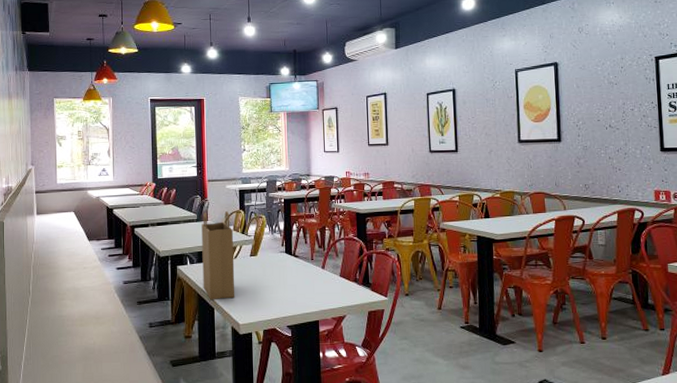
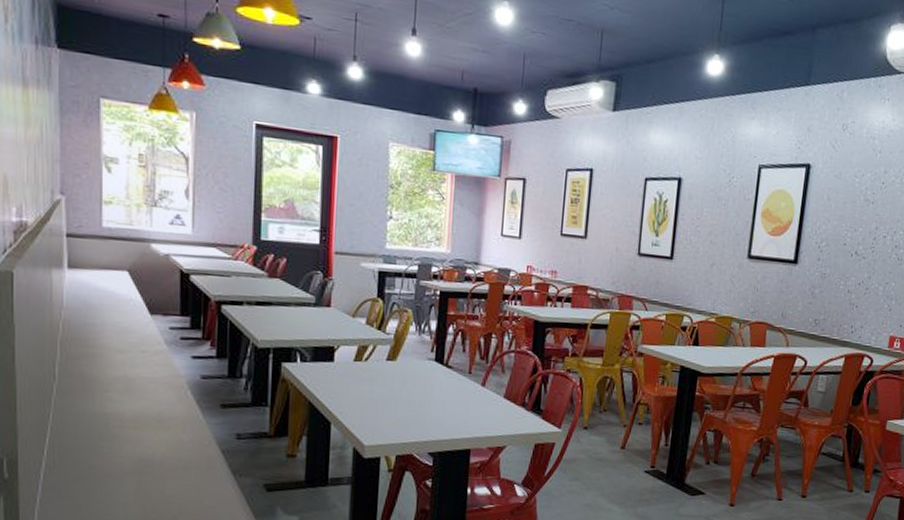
shopping bag: present [201,211,235,301] -> none [317,295,366,413]

